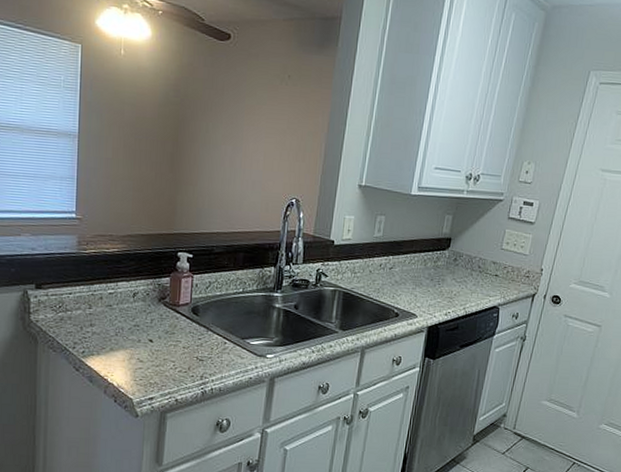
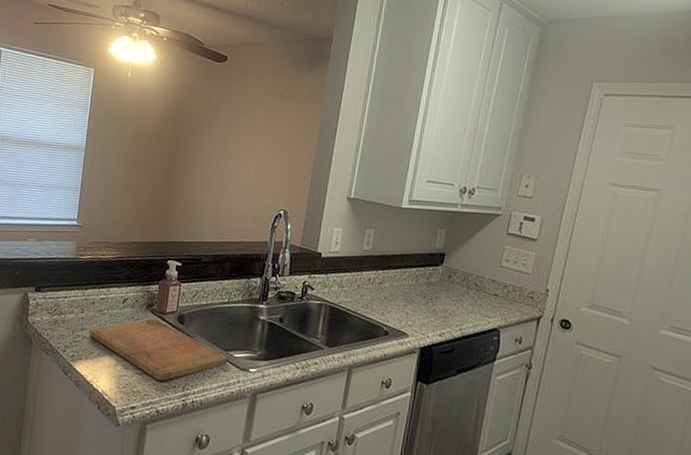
cutting board: none [100,311,244,371] -> present [89,318,227,381]

